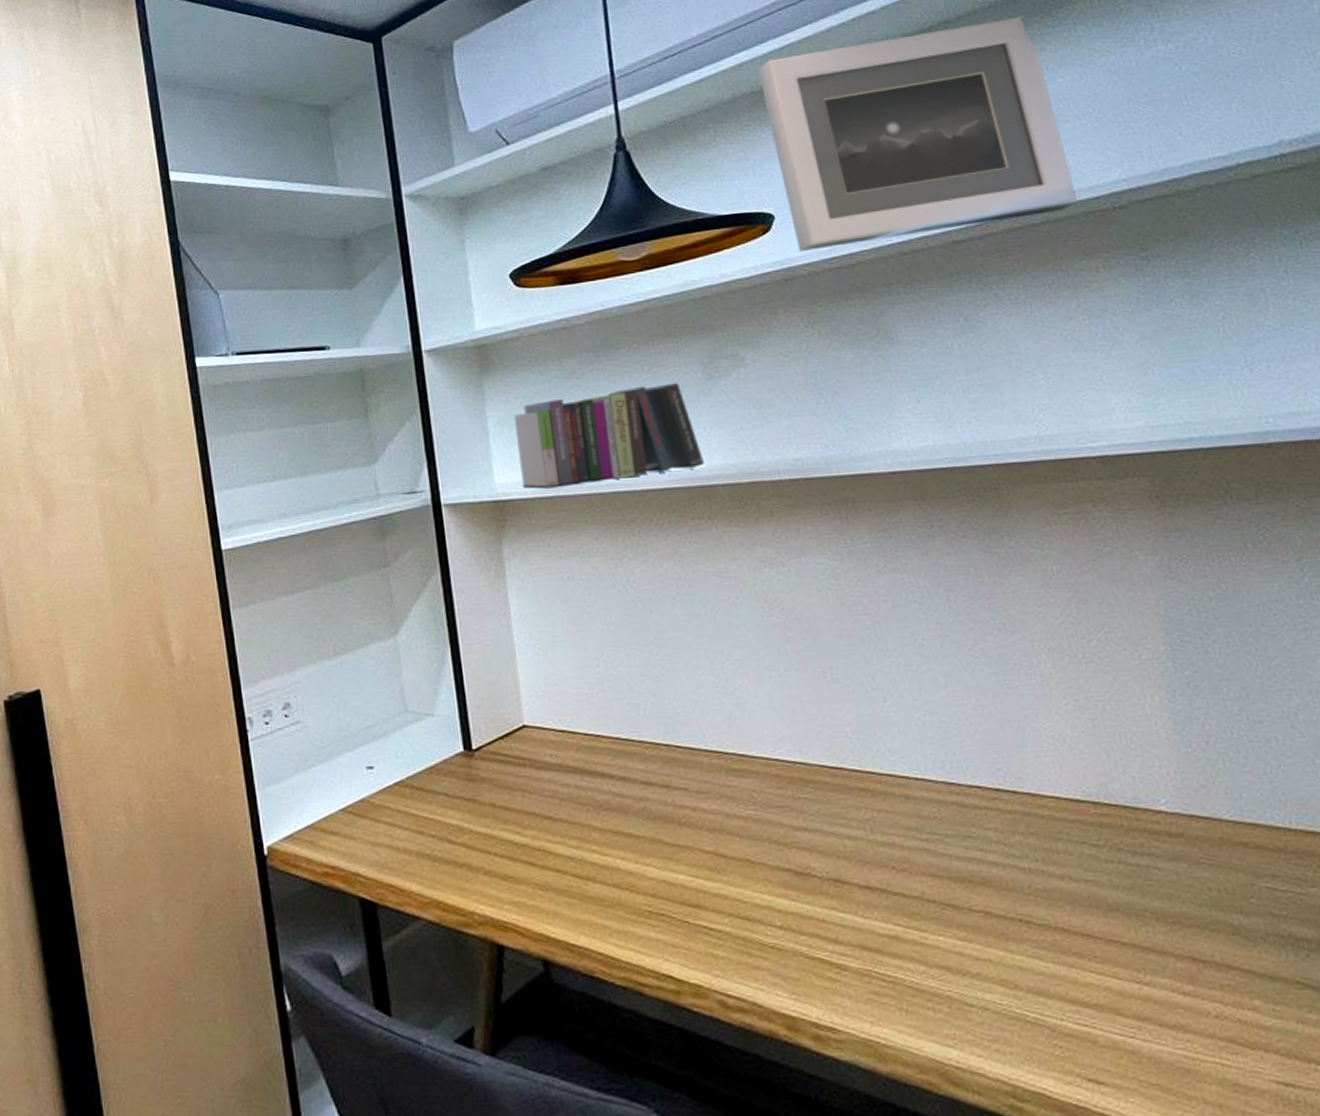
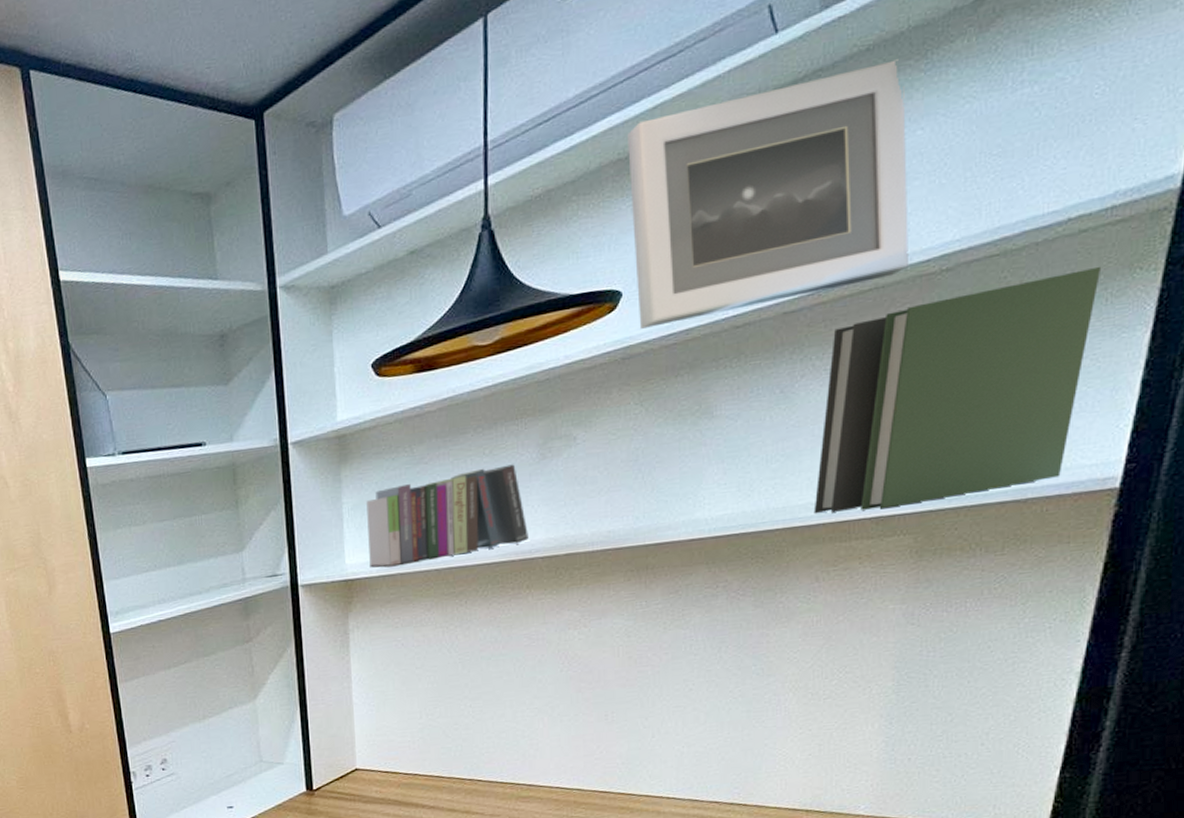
binder: none [1011,210,1302,450] -> present [813,266,1102,514]

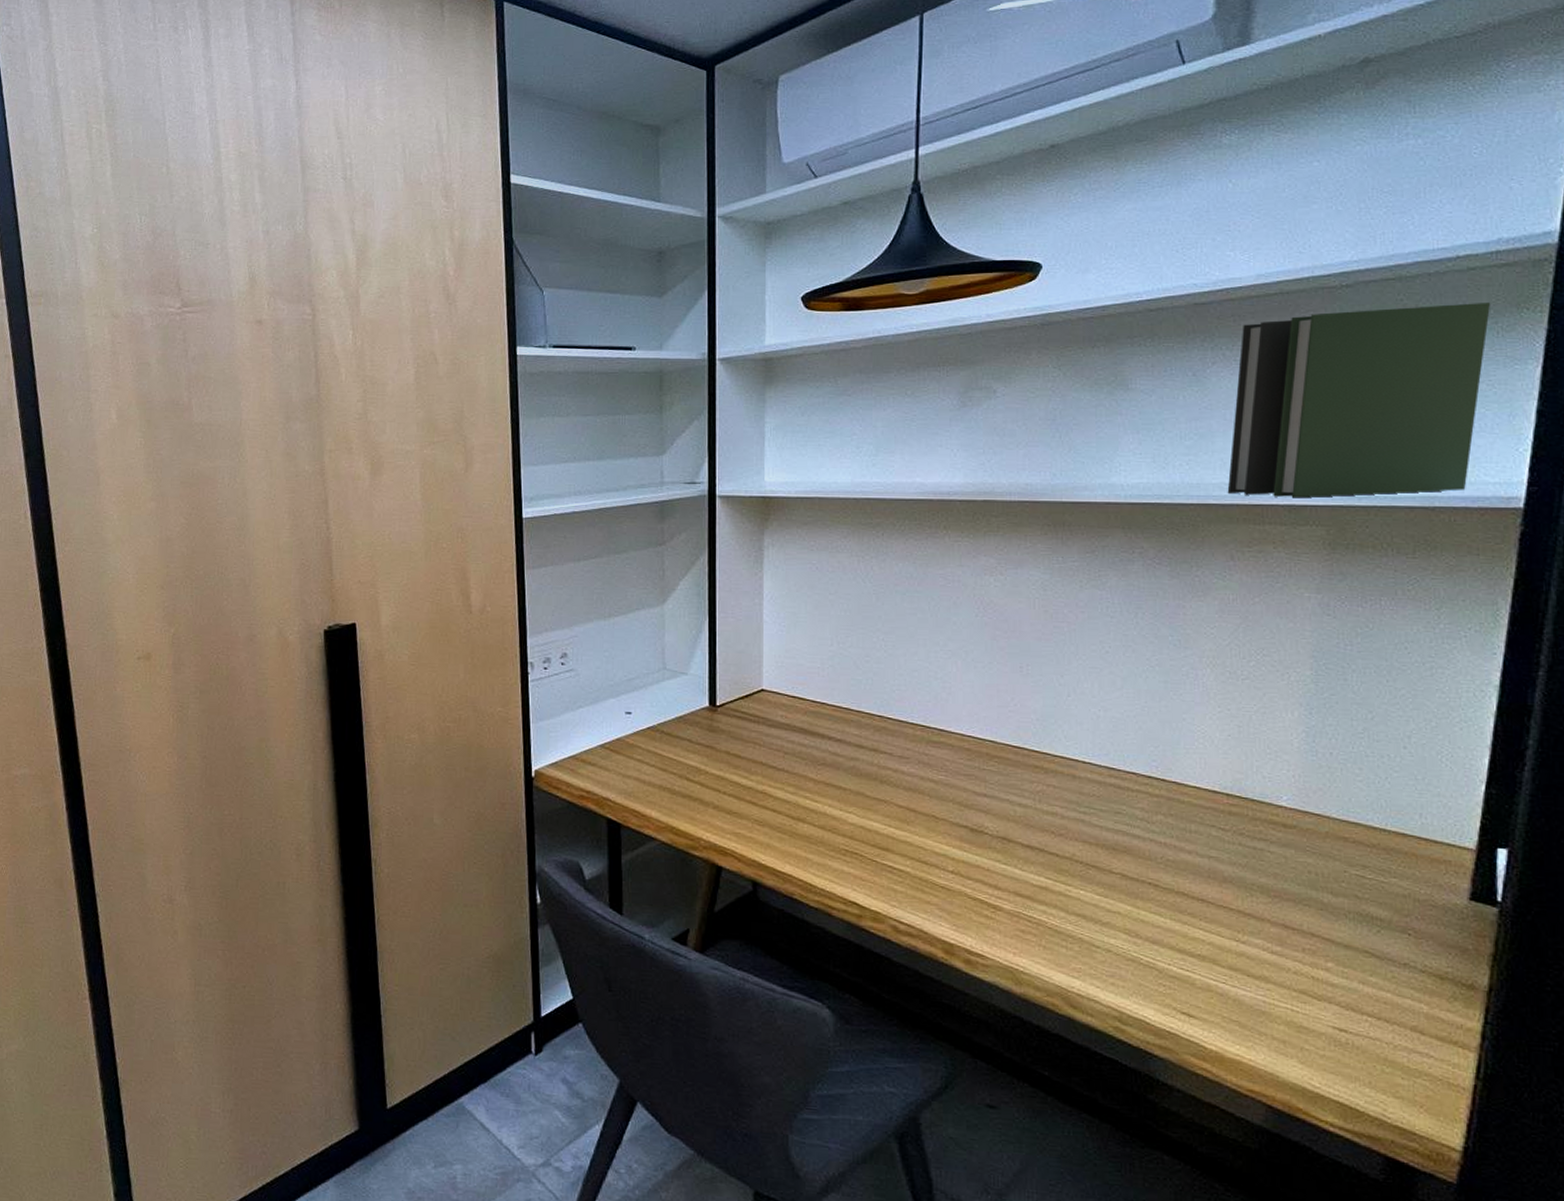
books: present [366,464,529,569] -> none [788,407,947,491]
picture frame: present [627,59,909,329] -> none [1048,100,1310,300]

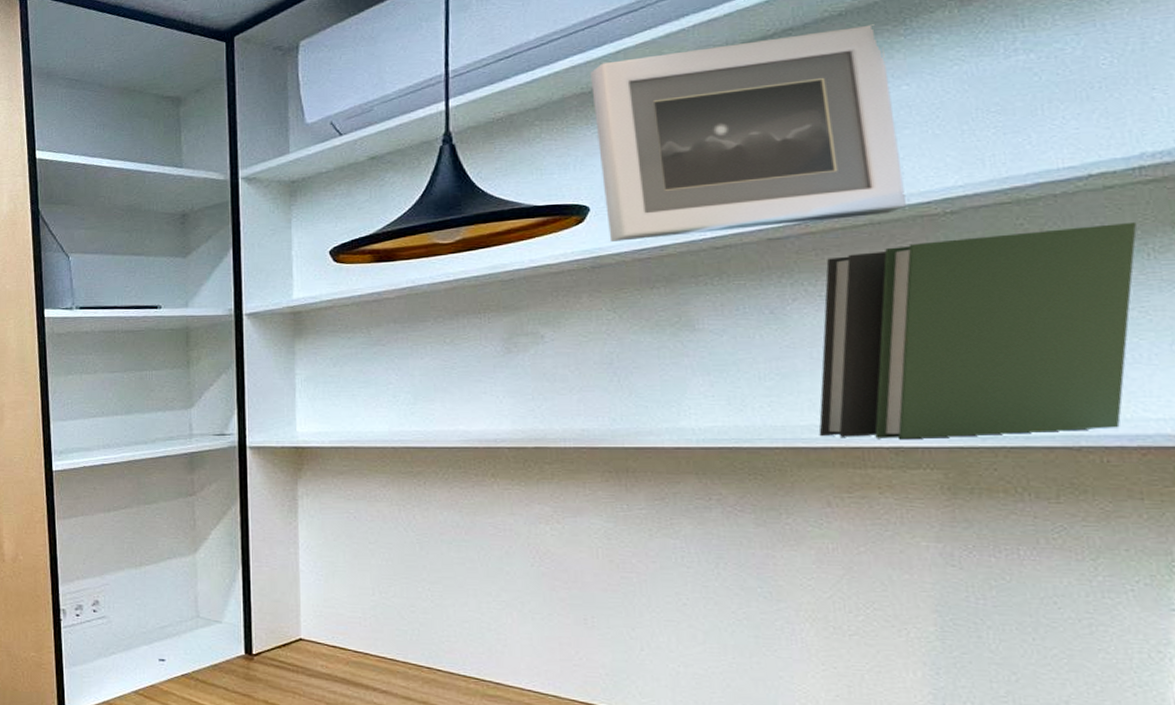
picture frame: none [1048,100,1310,300] -> present [590,24,906,242]

